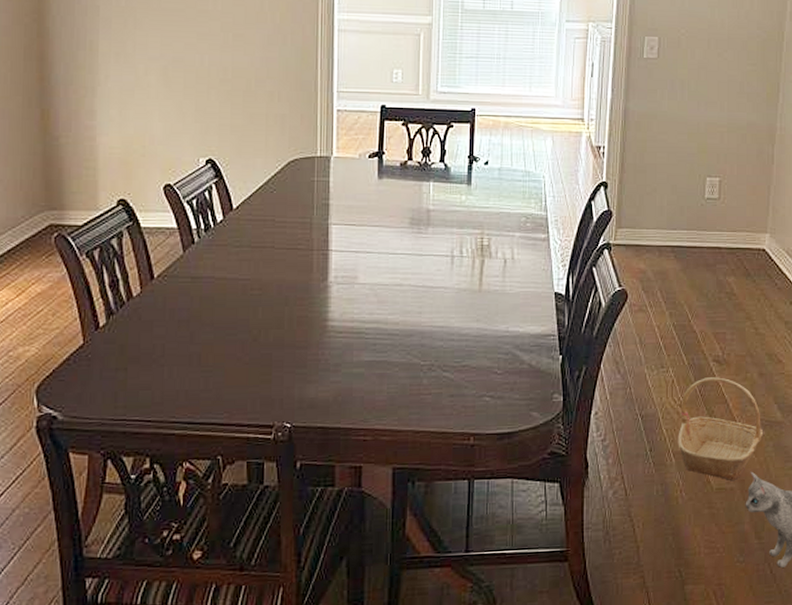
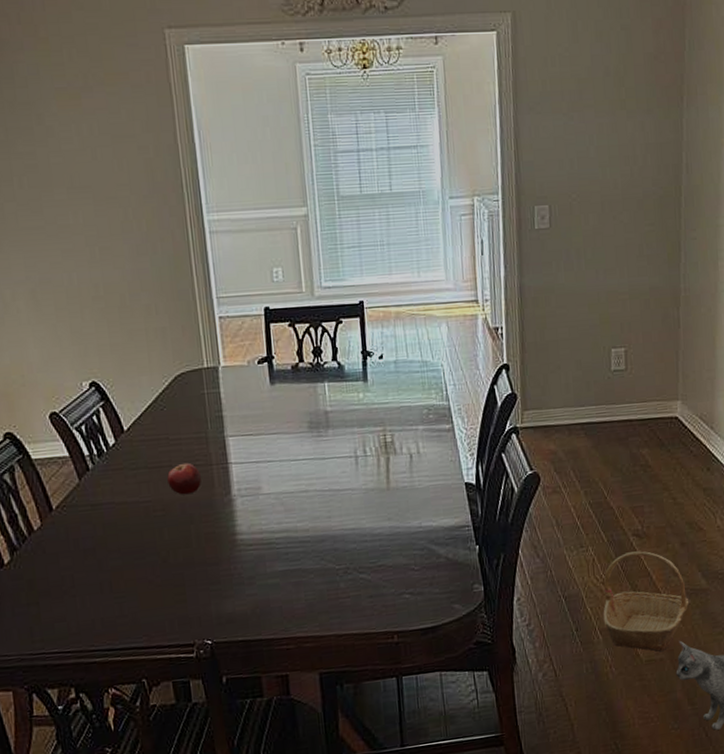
fruit: none [268,245,302,277] -> present [167,462,202,495]

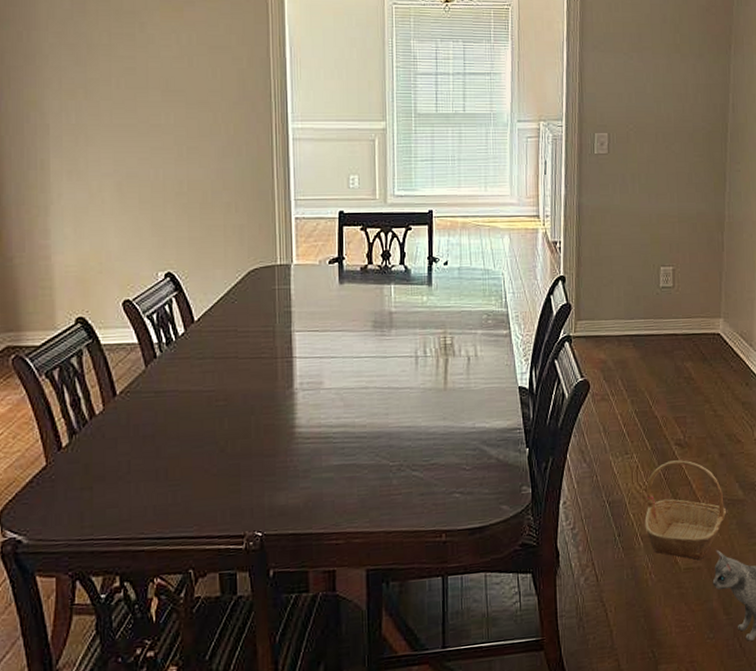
fruit: present [167,462,202,495] -> none [232,354,266,386]

